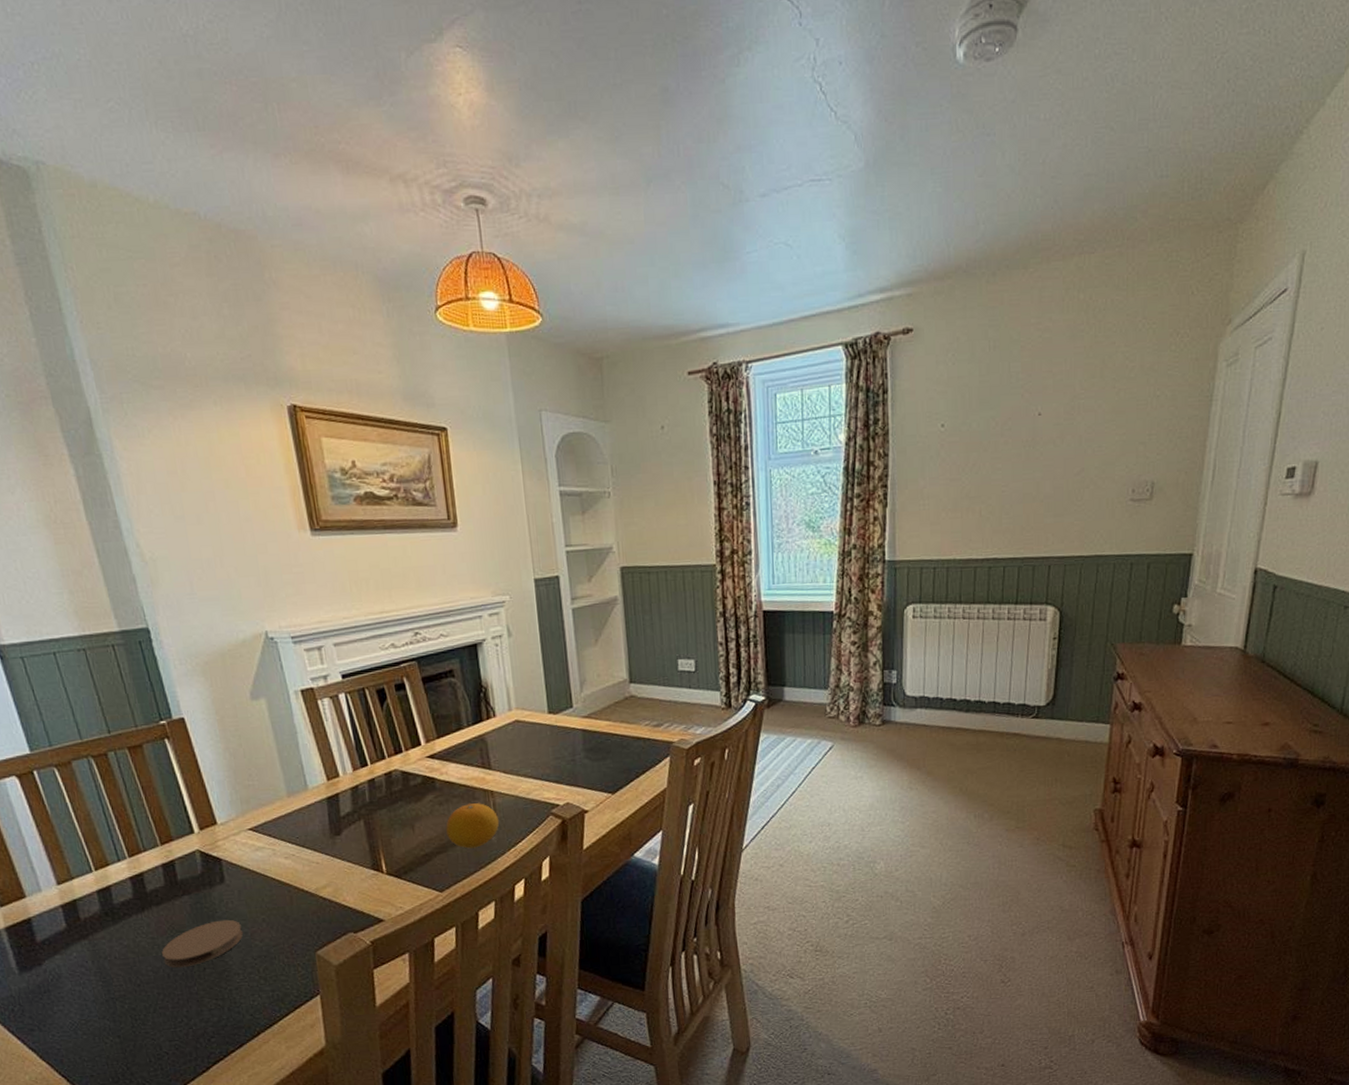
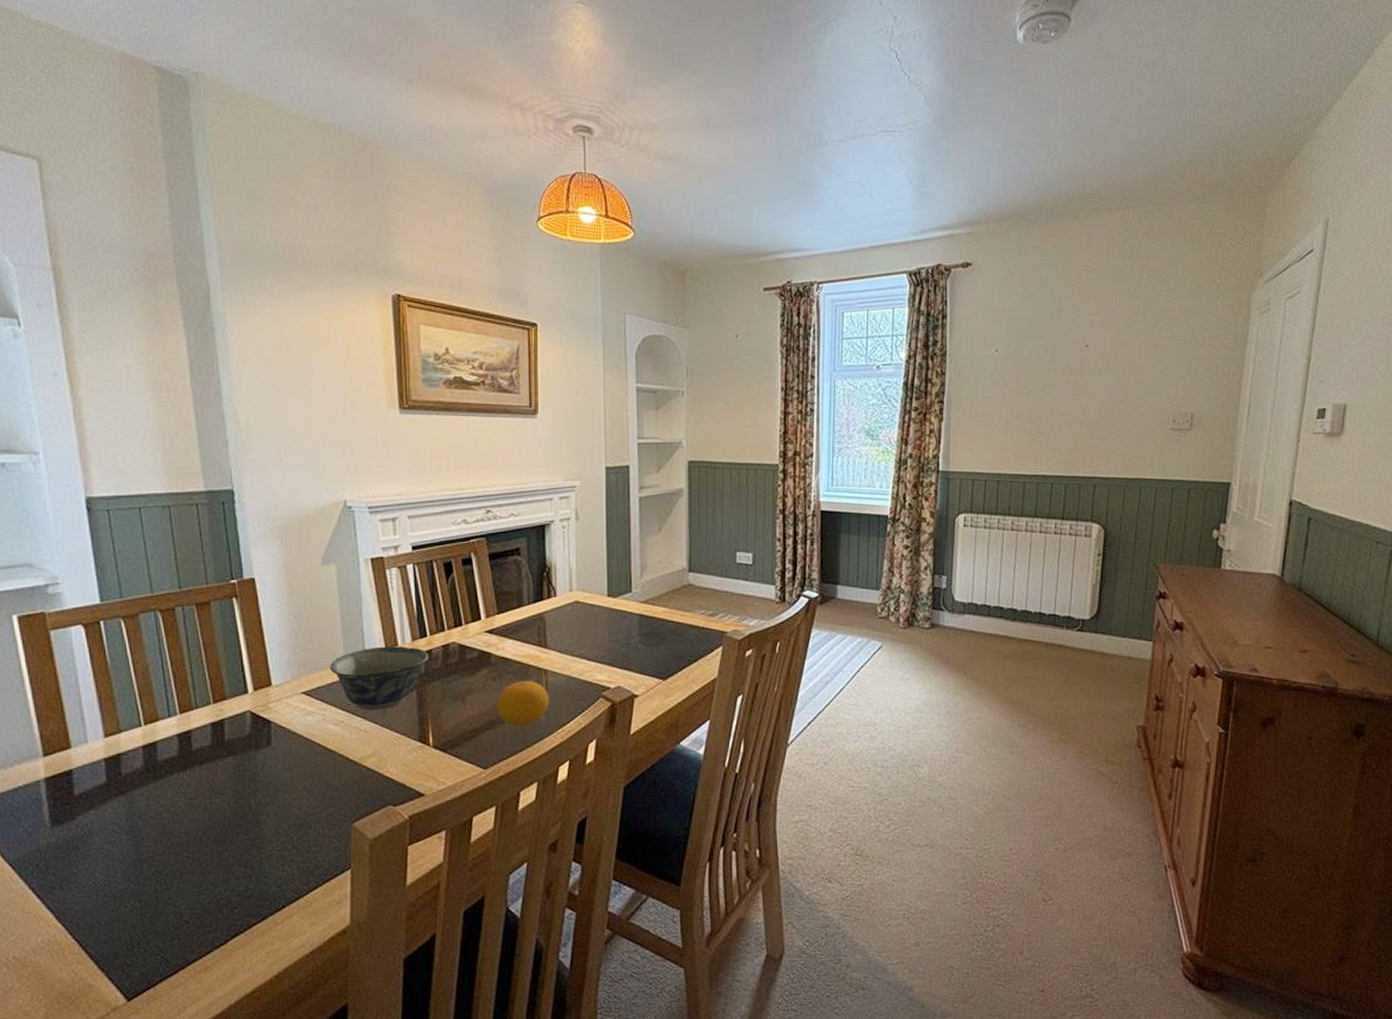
coaster: present [162,919,244,968] -> none [198,784,283,832]
bowl: none [273,777,372,843] -> present [330,646,428,711]

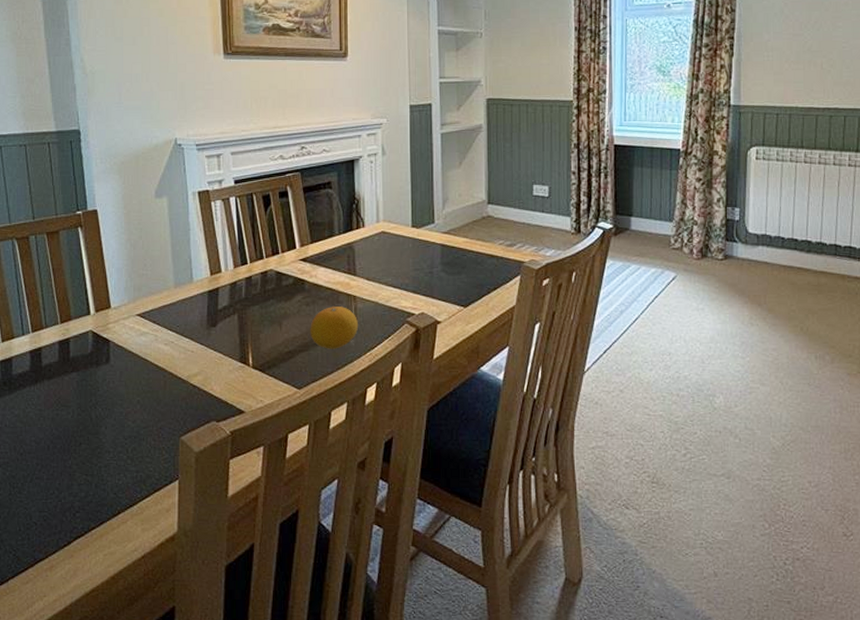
bowl: present [330,646,428,711] -> none [162,273,248,333]

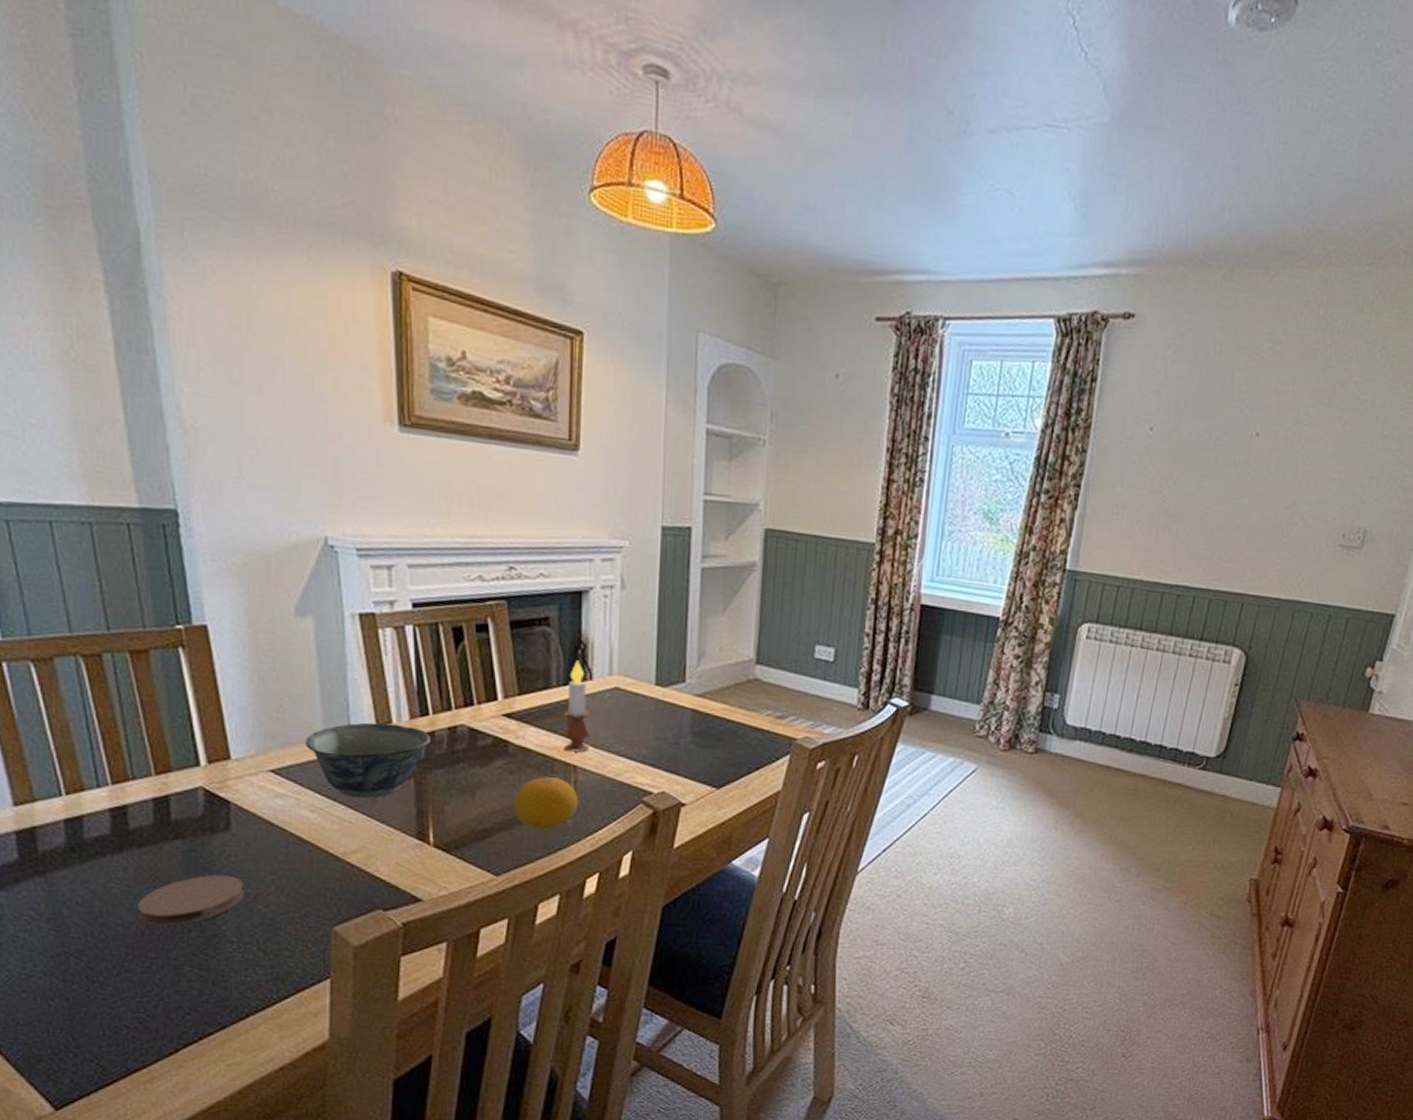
coaster: none [46,398,119,441] -> present [138,874,245,926]
bowl: none [162,273,248,333] -> present [306,722,430,799]
candle: none [345,213,365,285] -> present [564,660,590,752]

